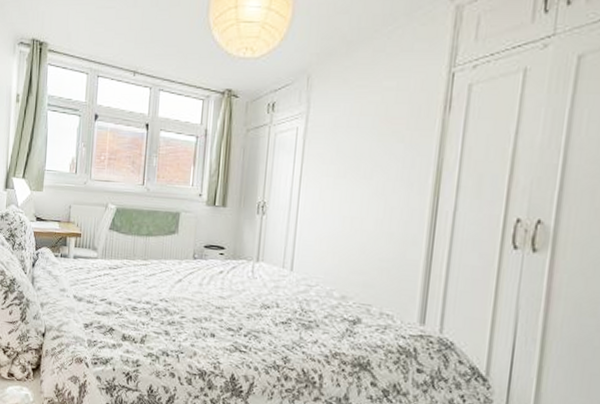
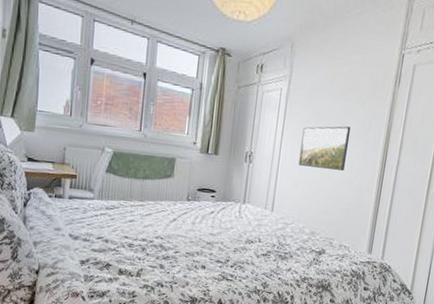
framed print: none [322,166,388,220] -> present [298,126,351,171]

